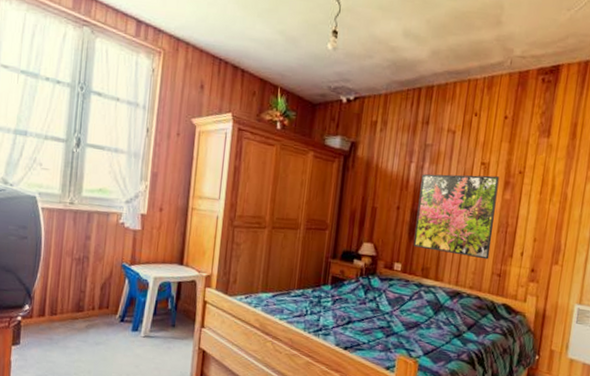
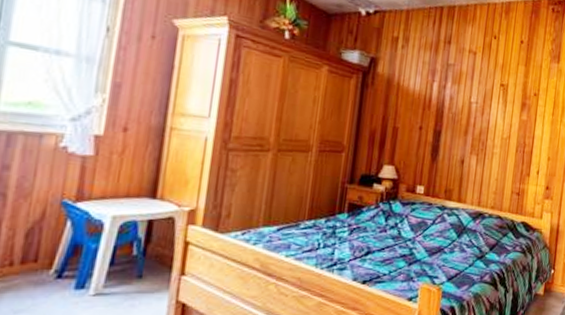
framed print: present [413,174,499,260] -> none [436,94,517,179]

